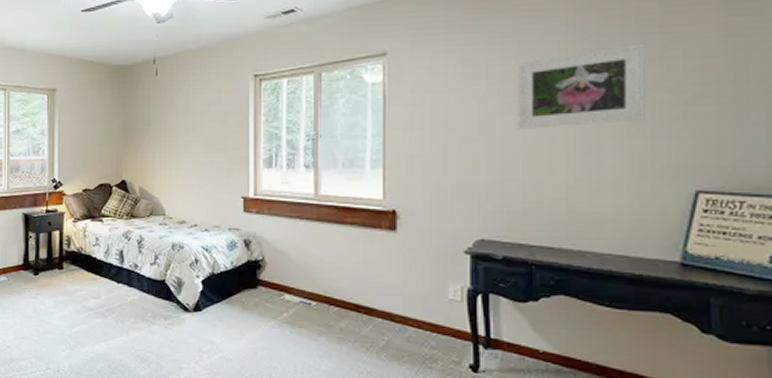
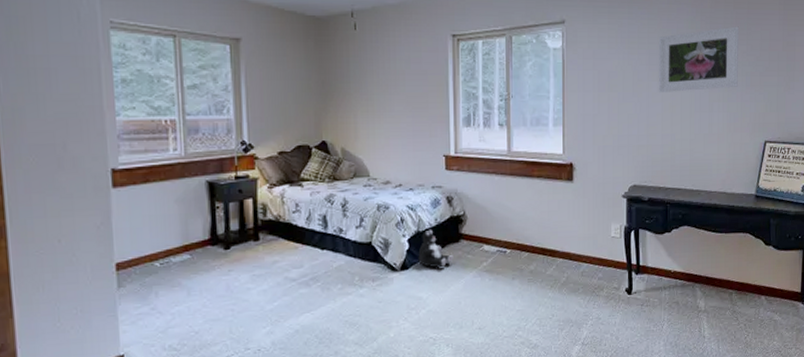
plush toy: none [212,272,250,312] -> present [418,229,454,267]

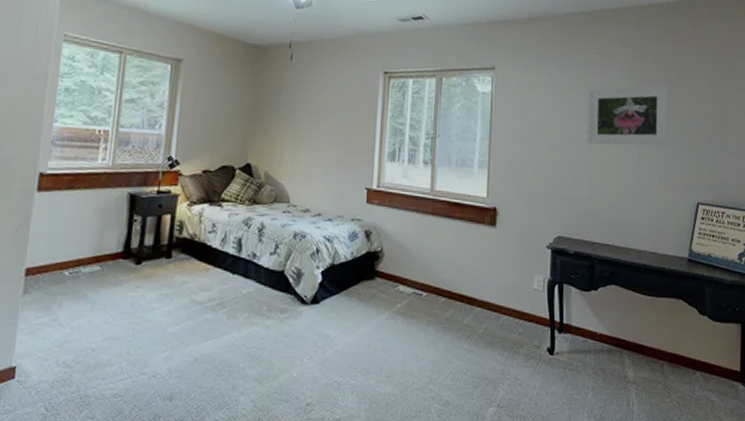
plush toy: present [418,229,454,267] -> none [330,263,367,304]

